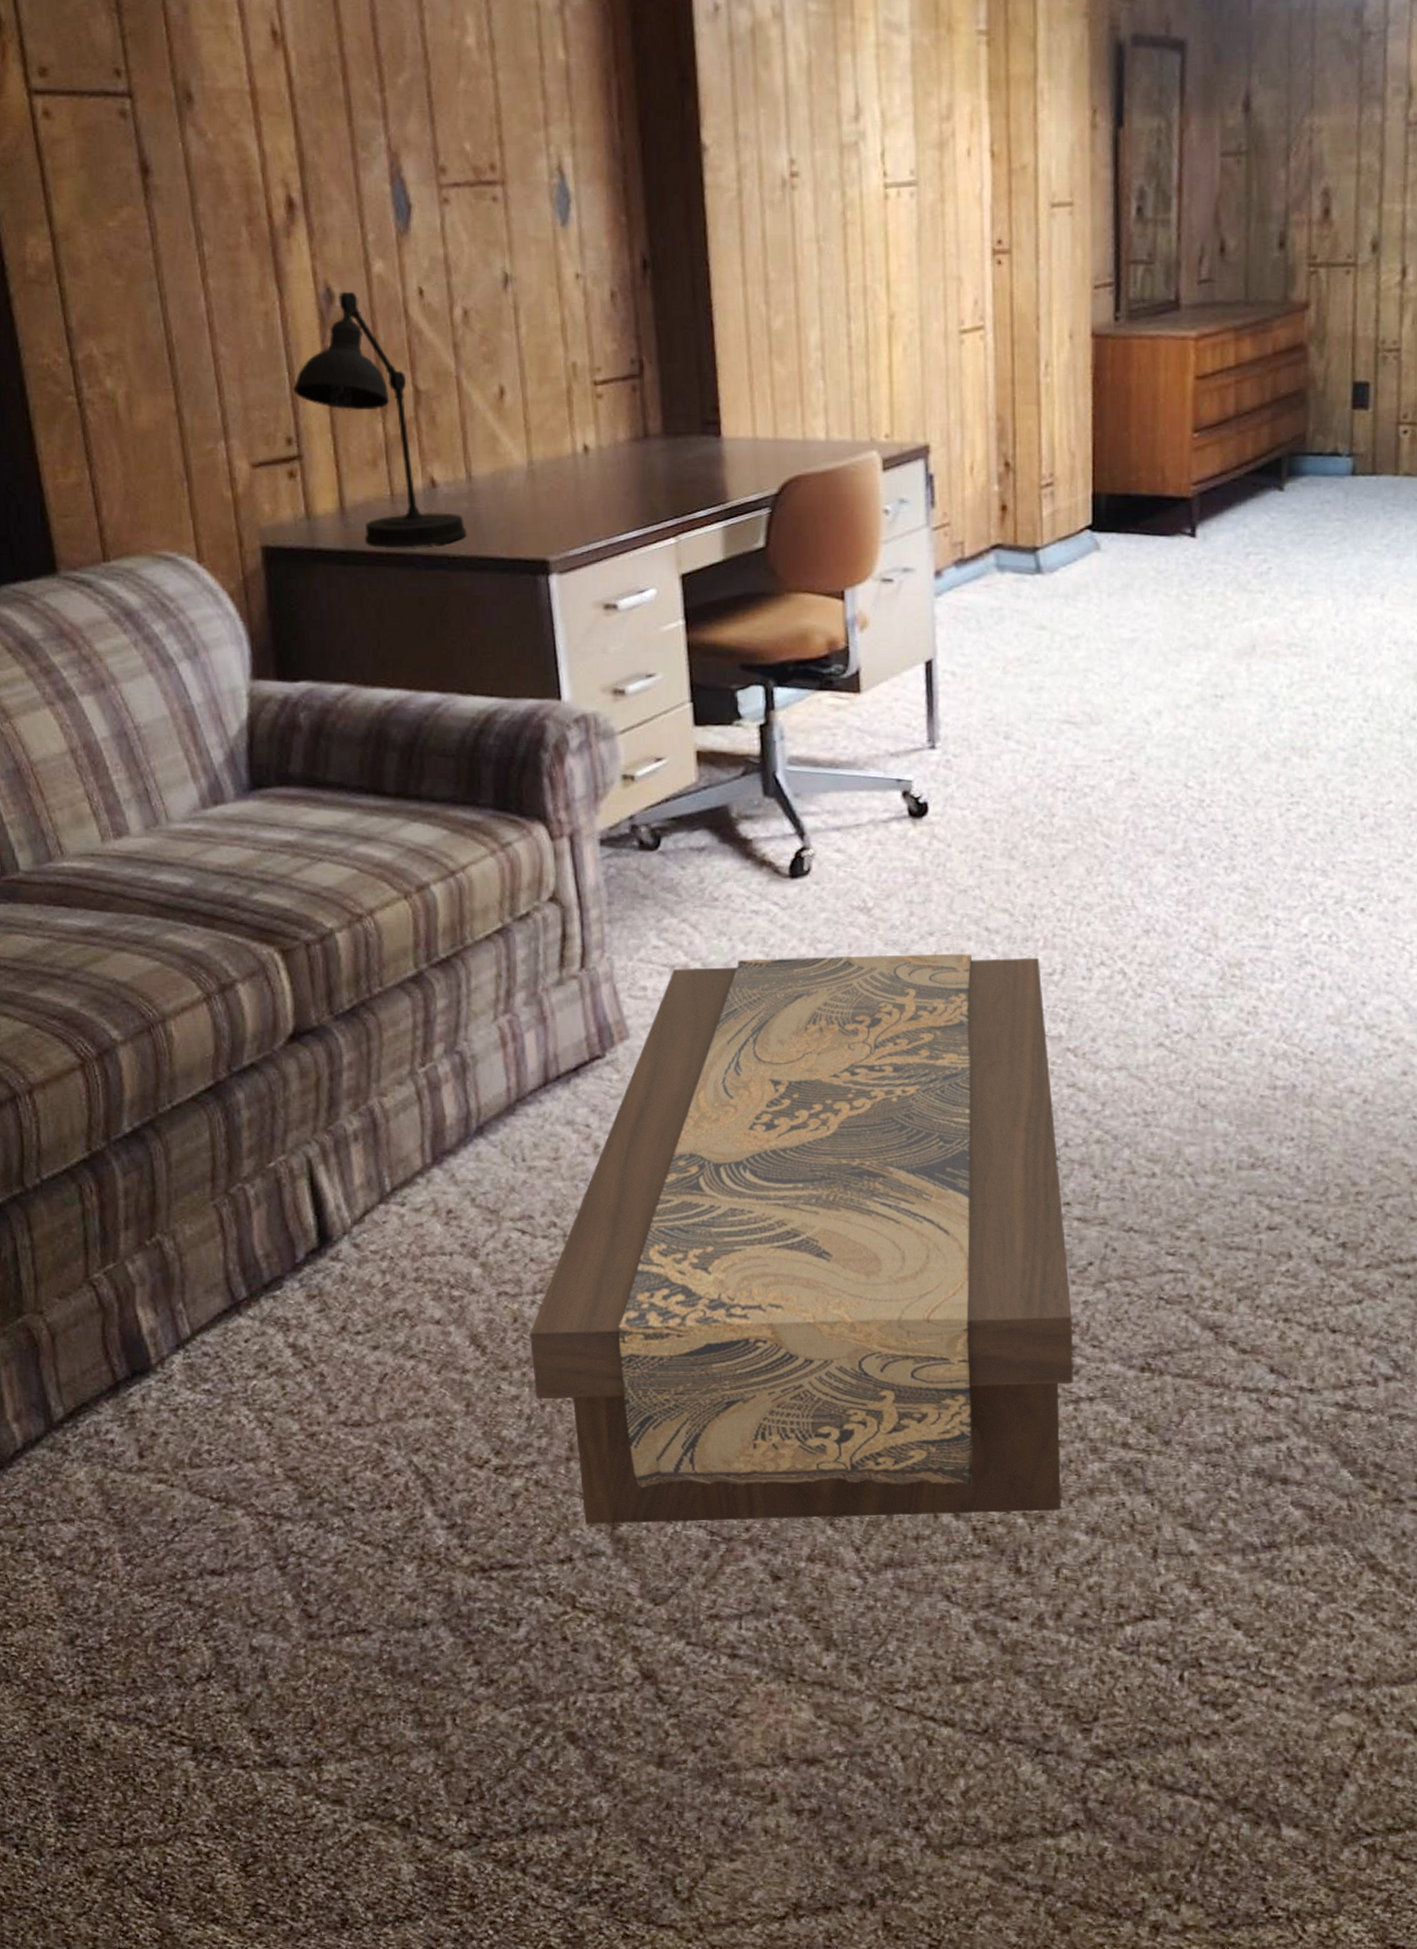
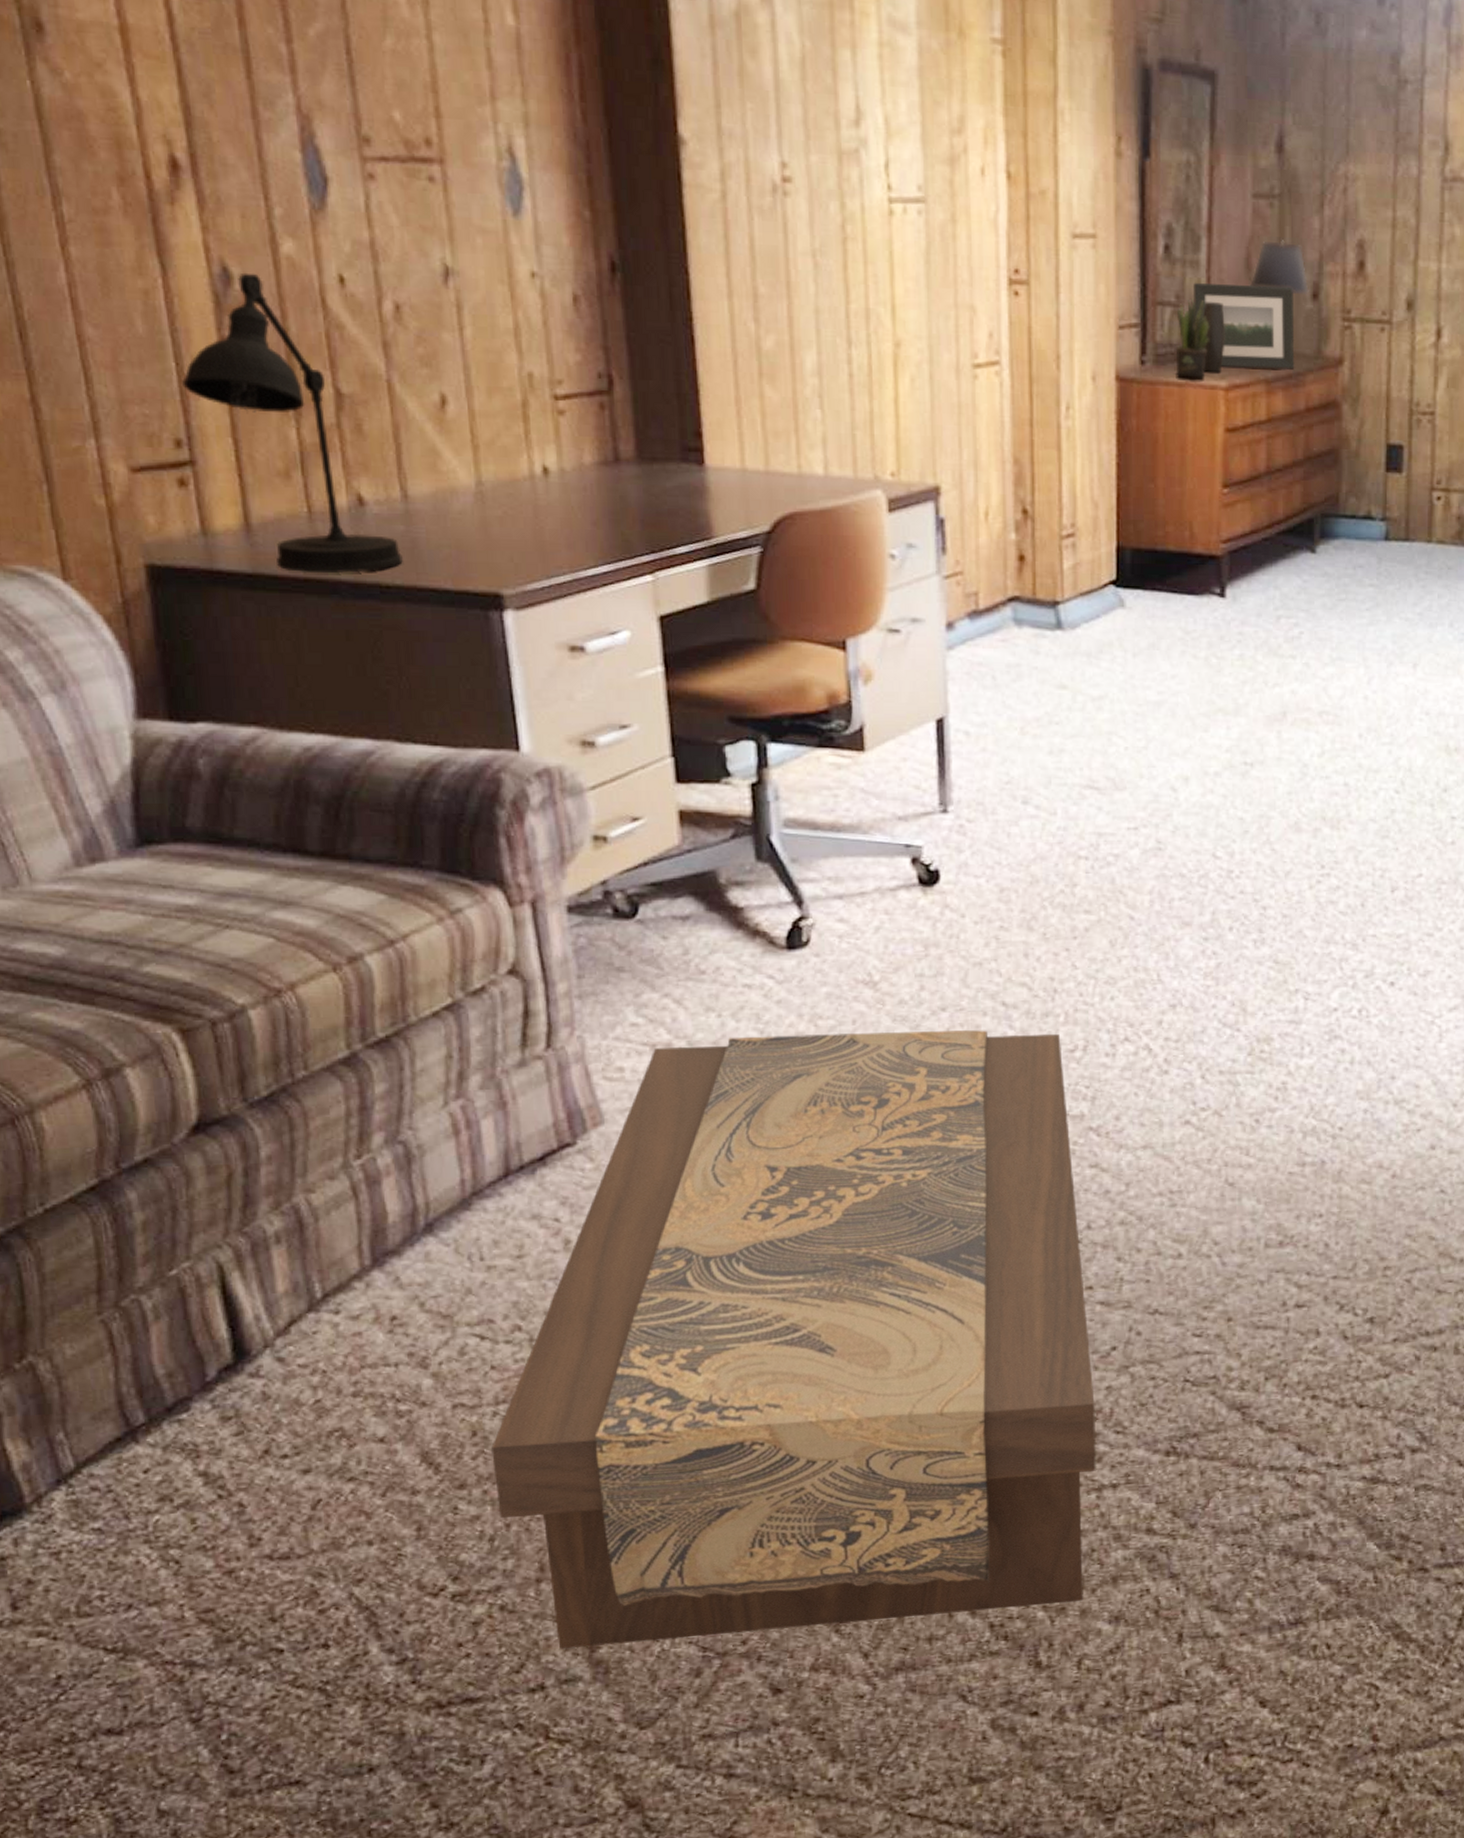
potted plant: none [1147,255,1180,336] -> present [1175,298,1209,384]
picture frame: none [1165,237,1262,319] -> present [1193,283,1295,370]
vase: none [1172,257,1195,326] -> present [1201,302,1225,375]
table lamp: none [1219,194,1276,304] -> present [1250,240,1309,357]

